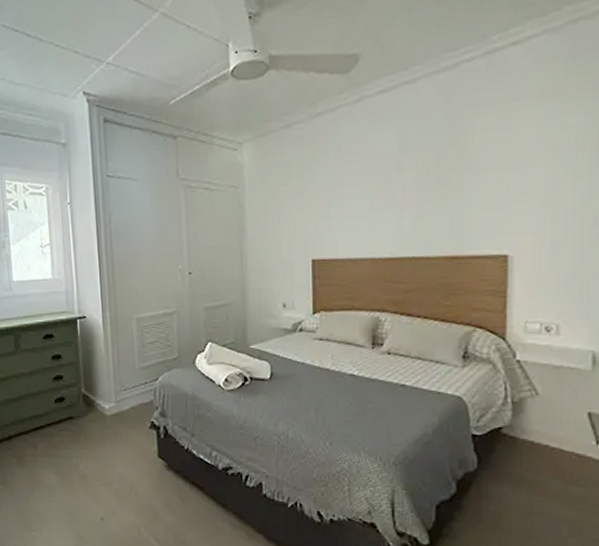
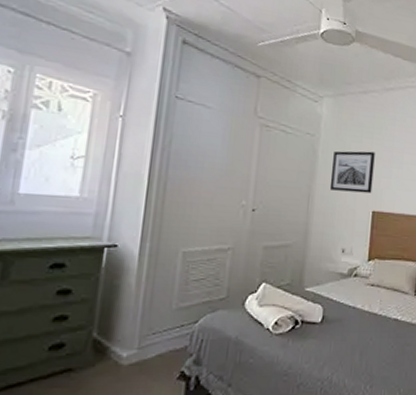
wall art: none [261,193,309,243] -> present [329,150,375,194]

